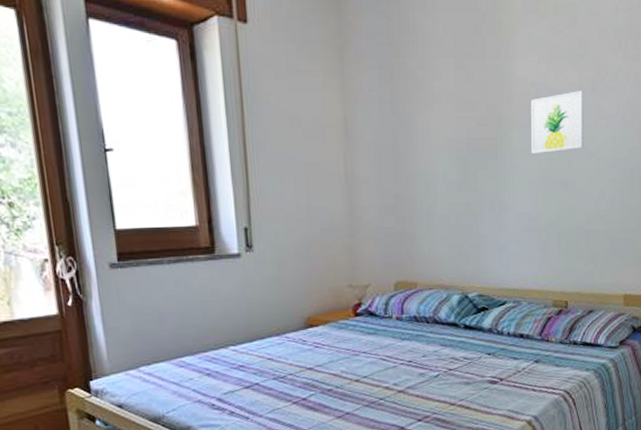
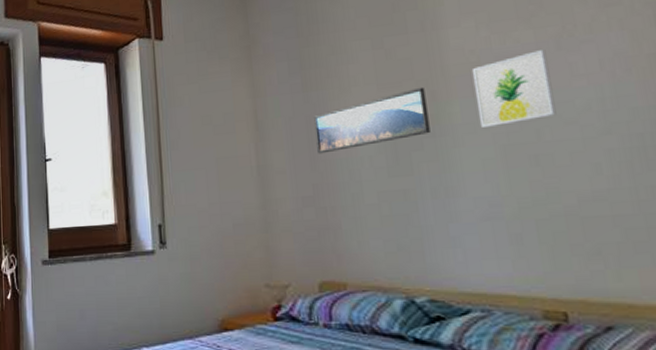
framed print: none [398,111,494,166] -> present [313,87,431,154]

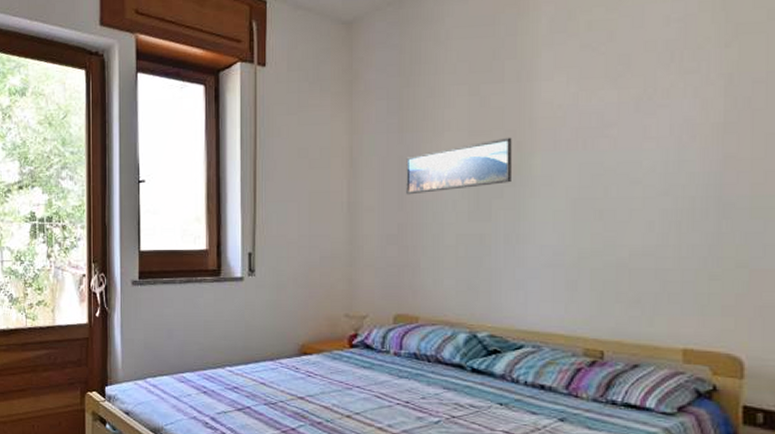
wall art: present [471,50,556,129] -> none [556,110,625,182]

